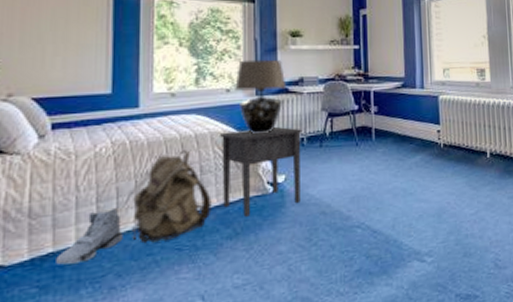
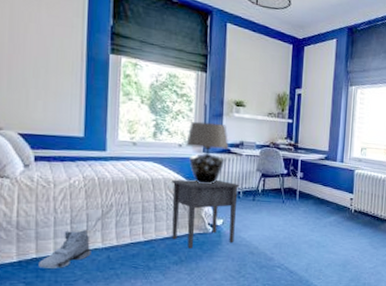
backpack: present [132,150,212,244] -> none [98,190,163,260]

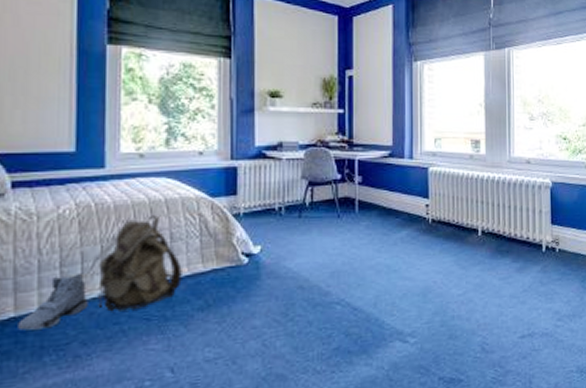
backpack: none [98,190,163,260] -> present [98,215,182,312]
nightstand: present [172,179,240,249] -> none [192,195,280,288]
table lamp: present [186,121,229,184] -> none [208,120,264,200]

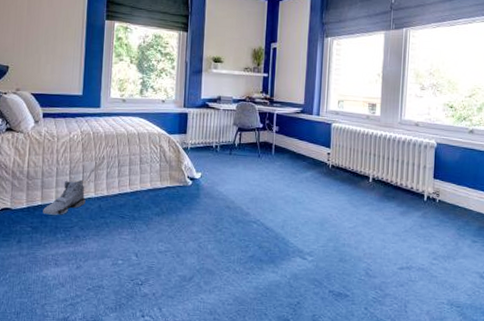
backpack: present [98,215,182,312] -> none [91,144,147,209]

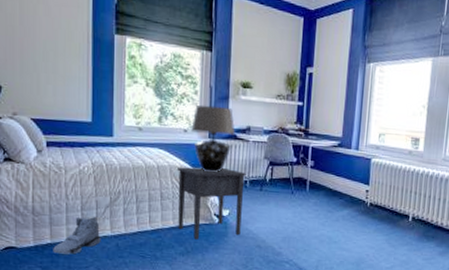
nightstand: none [155,134,217,201] -> present [177,167,246,240]
table lamp: none [168,78,208,138] -> present [191,105,235,172]

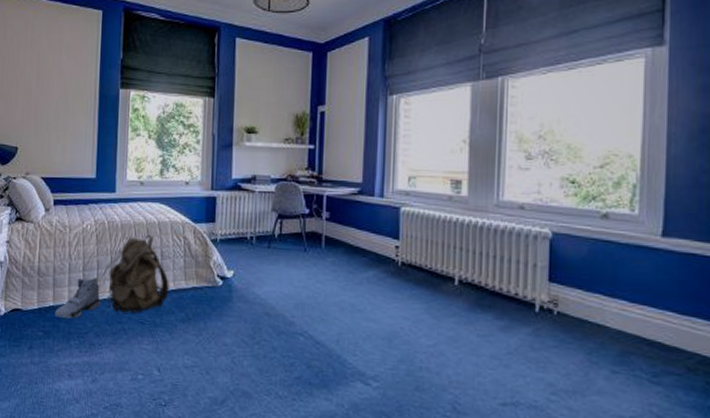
backpack: none [108,177,169,248] -> present [107,235,169,313]
nightstand: present [177,167,246,240] -> none [179,222,252,305]
table lamp: present [191,105,235,172] -> none [193,154,240,227]

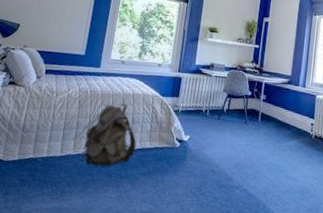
sneaker: present [55,277,101,319] -> none [33,135,76,170]

